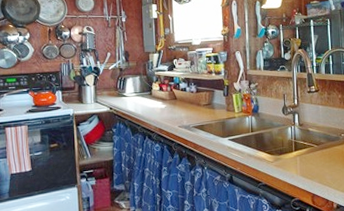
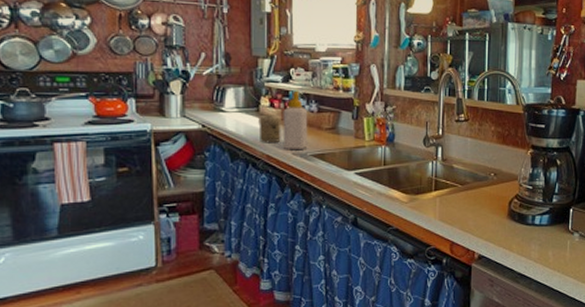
jar: none [151,96,169,119] -> present [259,114,281,143]
soap bottle: none [170,77,190,123] -> present [283,92,308,149]

